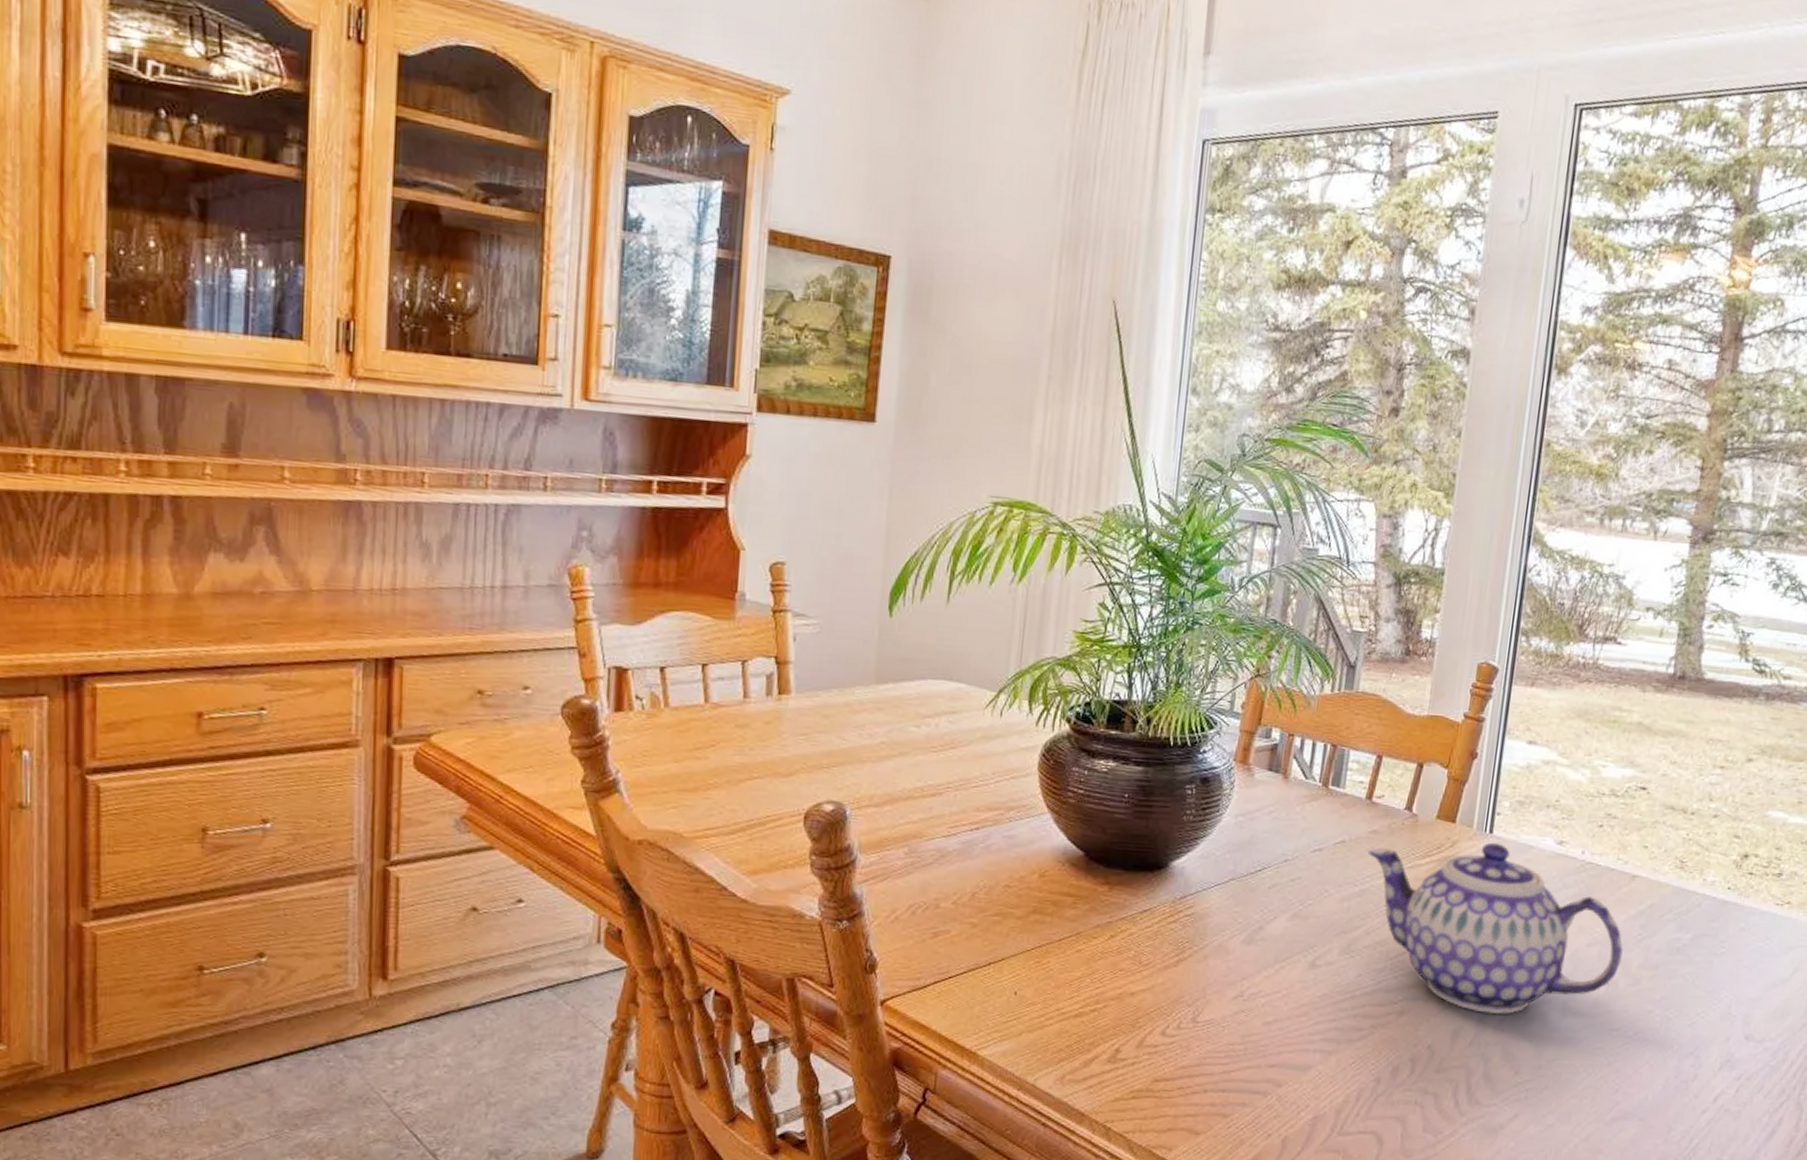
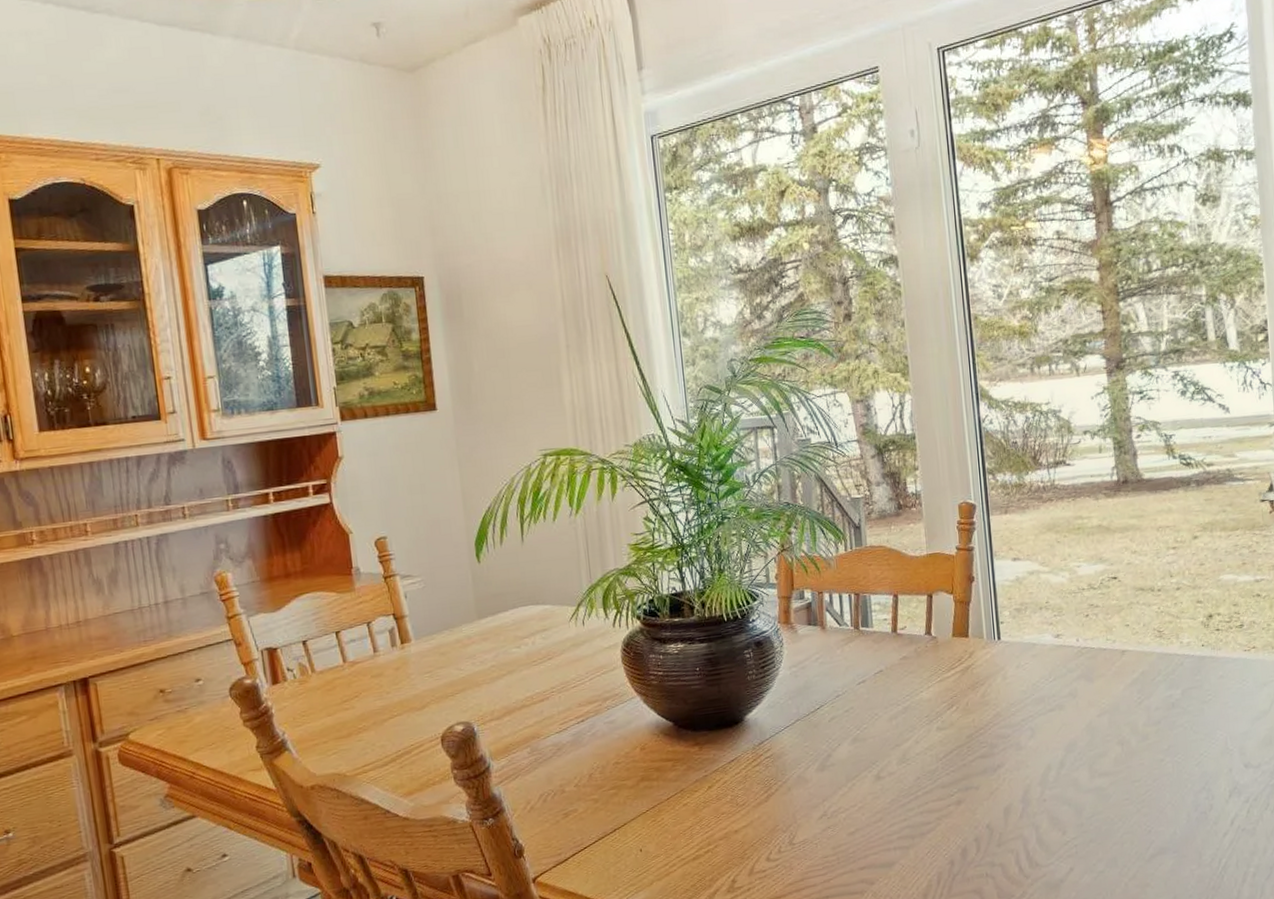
teapot: present [1367,842,1624,1015] -> none [902,646,1129,789]

